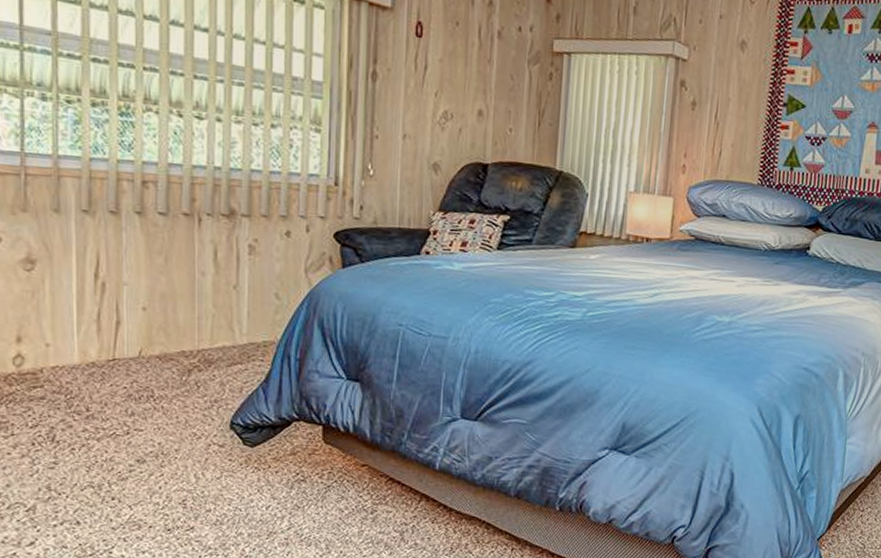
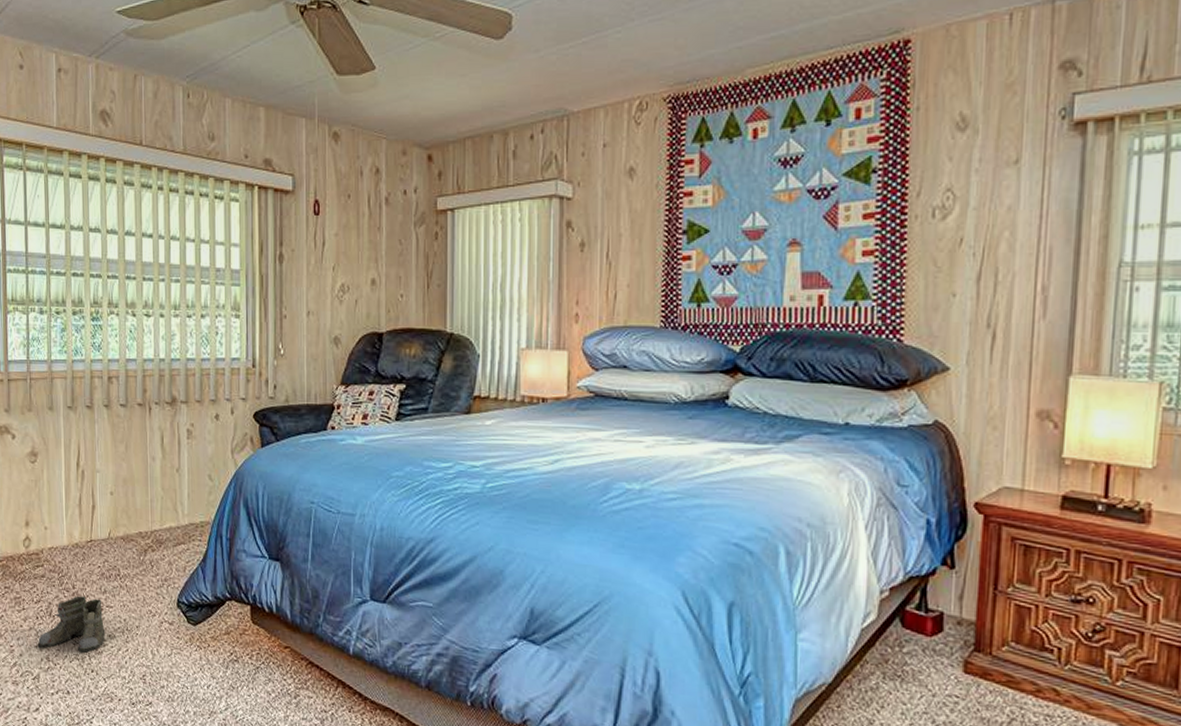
boots: none [33,419,149,481] -> present [37,595,118,654]

